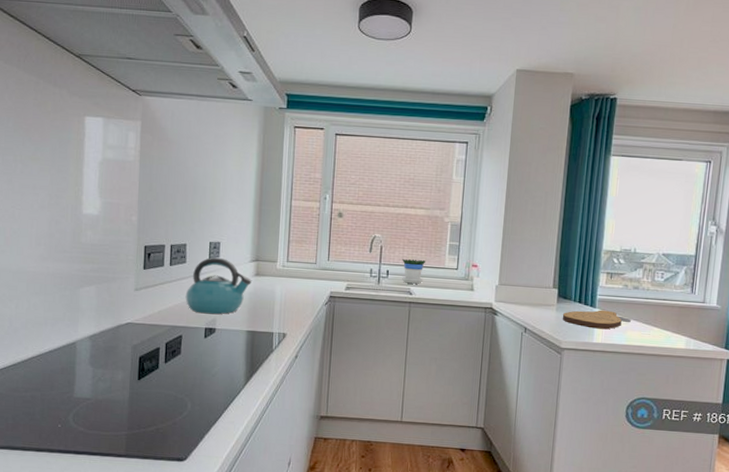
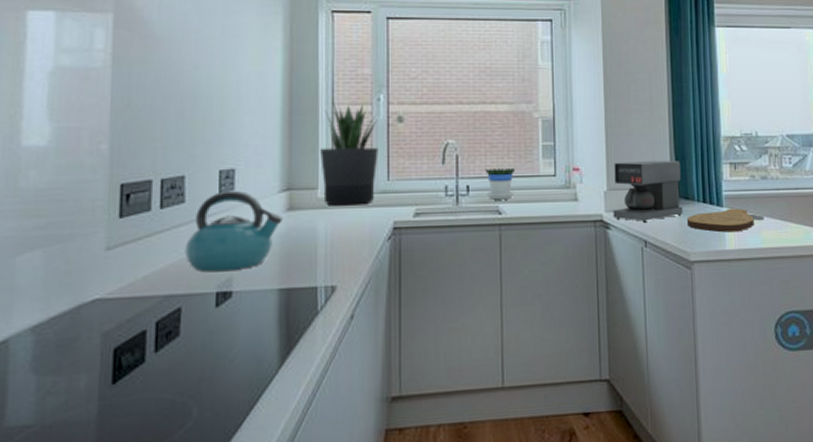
planter: none [280,196,323,277] -> present [320,99,378,206]
coffee maker: none [501,263,563,314] -> present [613,160,683,223]

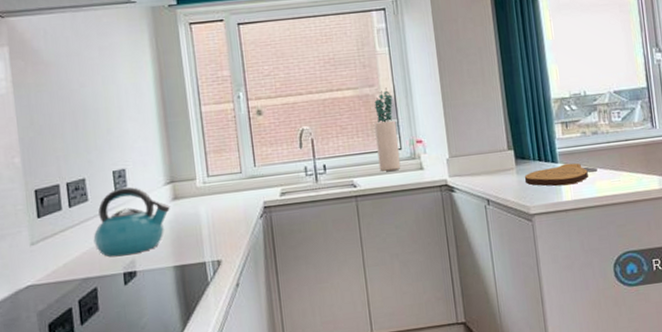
planter: present [320,99,378,206] -> none [193,101,245,193]
flowerpot: present [485,167,516,200] -> none [338,146,366,176]
vase: none [528,106,554,199] -> present [374,88,401,171]
coffee maker: present [613,160,683,223] -> none [453,125,521,184]

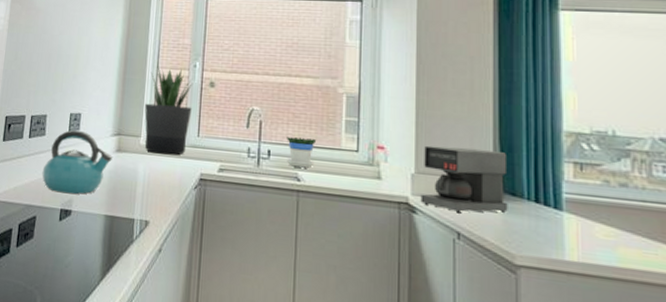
planter: none [193,101,245,193] -> present [144,64,192,155]
flowerpot: none [338,146,366,176] -> present [287,137,317,168]
vase: present [374,88,401,171] -> none [329,82,357,173]
coffee maker: none [453,125,521,184] -> present [420,145,508,214]
cutting board: present [524,163,598,186] -> none [512,213,622,243]

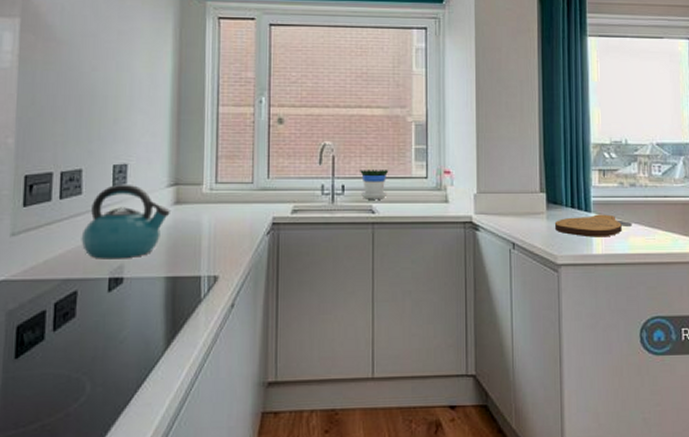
planter: present [144,64,192,155] -> none [206,101,260,201]
coffee maker: present [420,145,508,214] -> none [482,165,551,226]
cutting board: none [512,213,622,243] -> present [554,214,632,237]

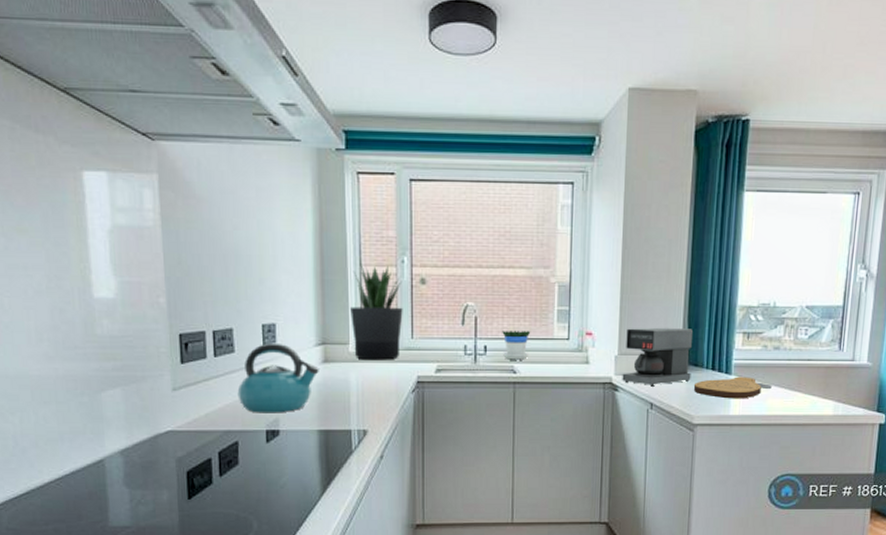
planter: none [206,101,260,201] -> present [350,261,403,360]
coffee maker: none [482,165,551,226] -> present [622,327,693,387]

